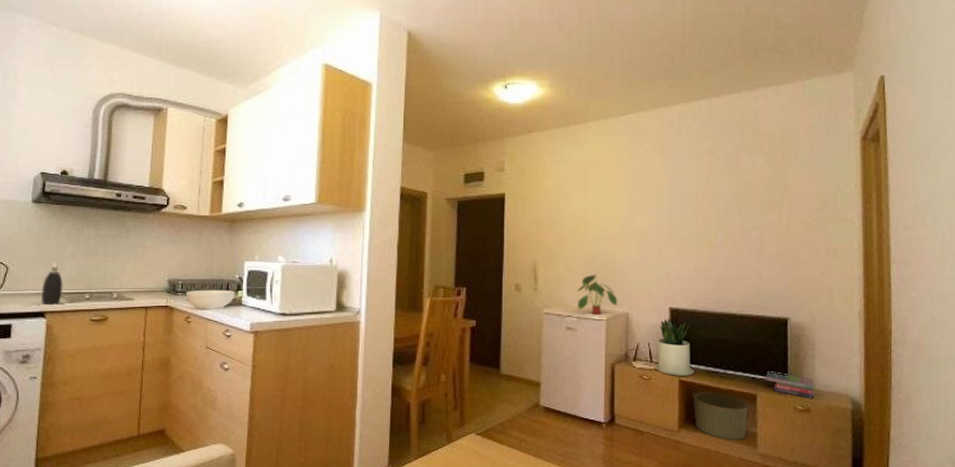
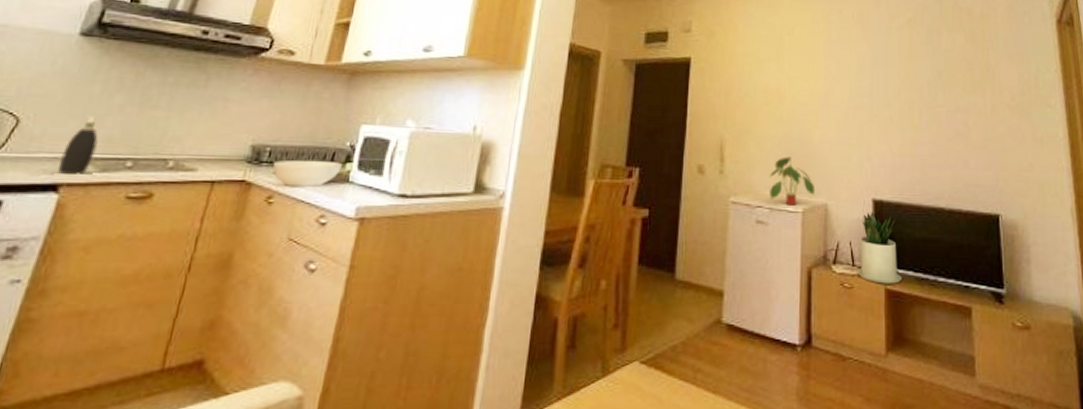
basket: present [692,392,750,440] -> none [900,304,964,367]
books: present [765,371,816,399] -> none [979,279,1034,314]

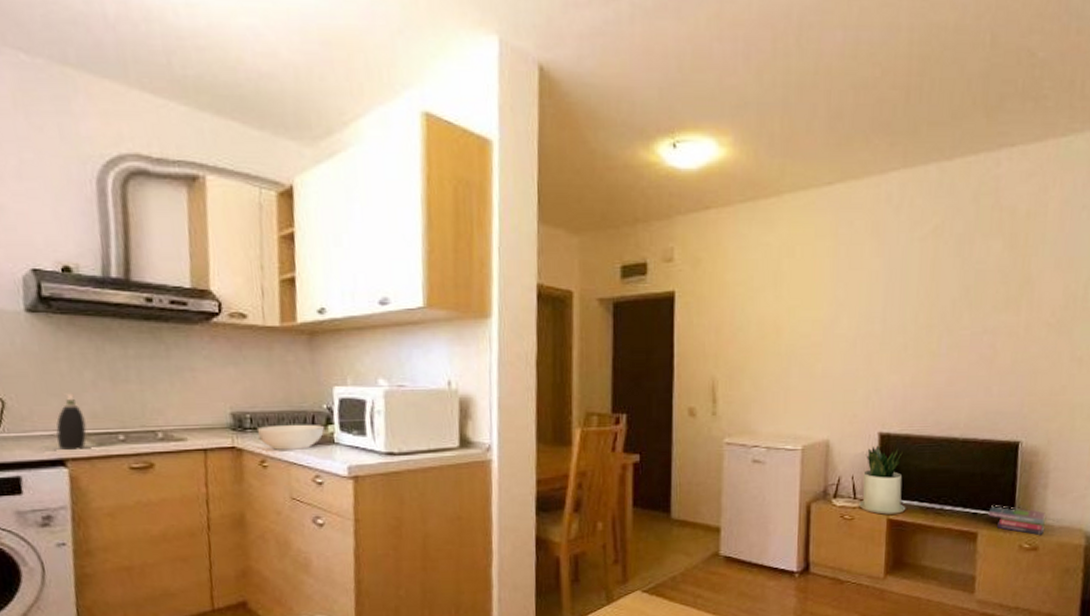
plant: present [769,156,816,206] -> none [766,394,817,444]
books: none [979,279,1034,314] -> present [988,505,1046,536]

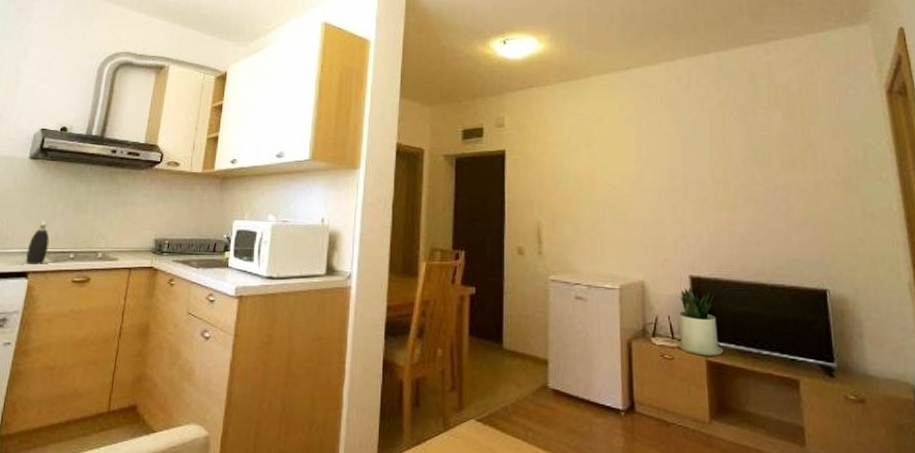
bowl: present [256,424,325,450] -> none [171,250,223,271]
books: present [988,505,1046,536] -> none [807,352,869,388]

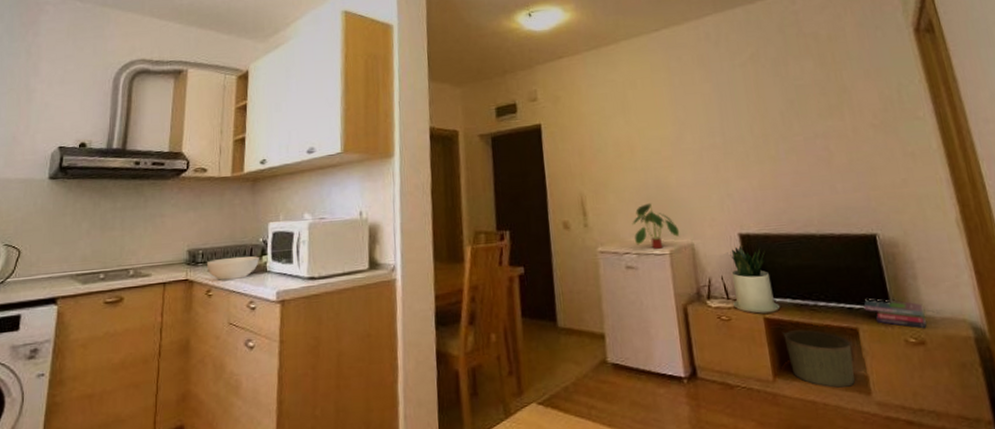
soap dispenser: present [26,220,50,265] -> none [54,241,77,291]
bowl: none [171,250,223,271] -> present [206,256,260,280]
plant: none [585,237,632,283] -> present [632,203,680,249]
basket: none [723,375,792,436] -> present [782,329,855,388]
books: none [807,352,869,388] -> present [863,298,927,329]

